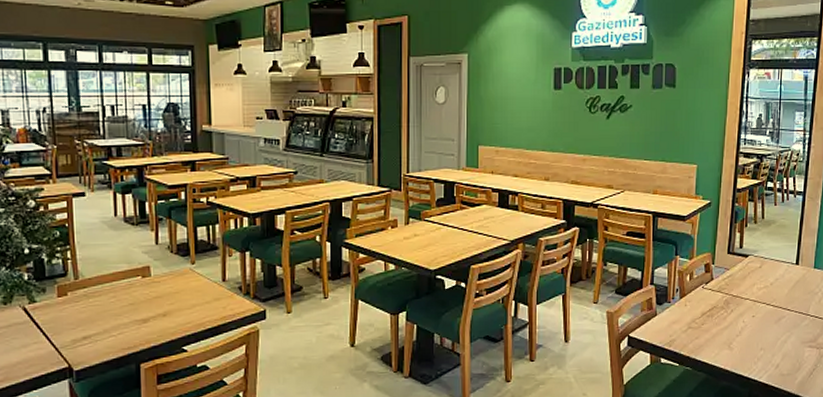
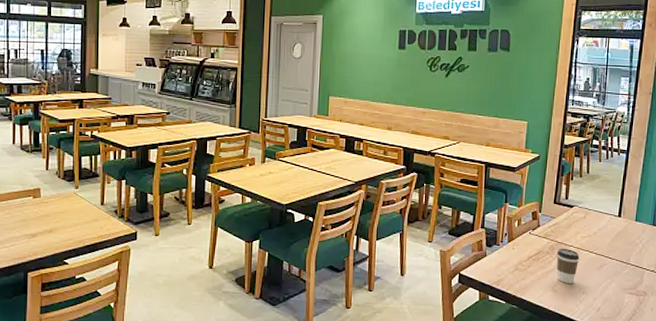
coffee cup: none [732,301,756,340] -> present [556,248,580,283]

